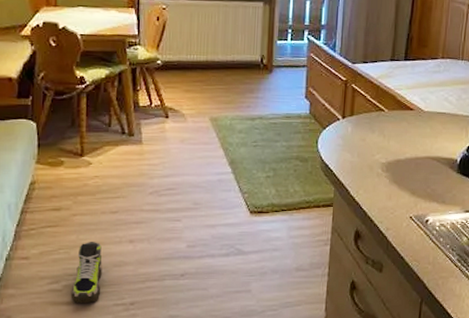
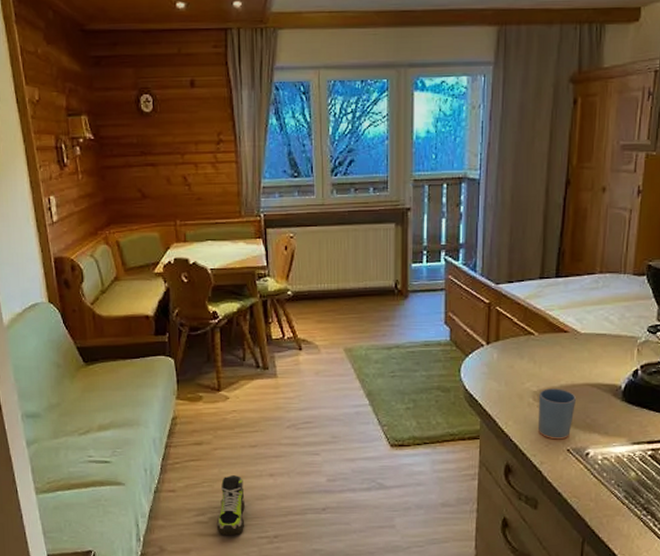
mug: none [386,160,419,208] -> present [539,388,577,440]

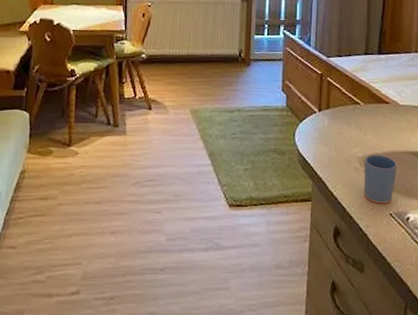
shoe: present [216,475,245,536] -> none [53,232,85,297]

